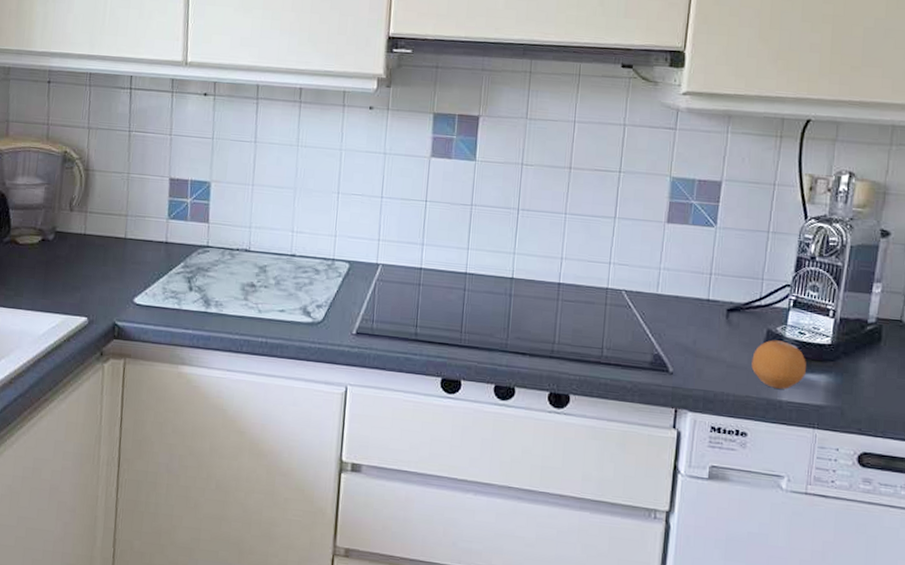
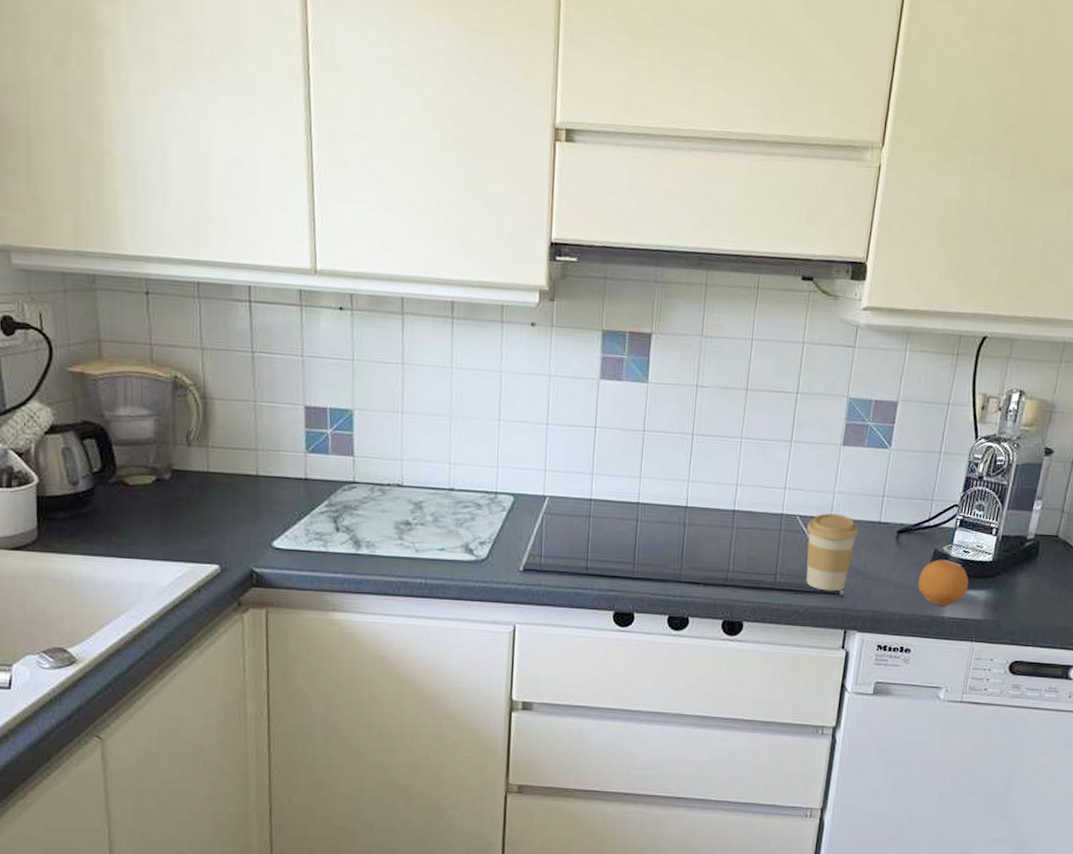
coffee cup: none [632,289,687,368] -> present [806,513,859,592]

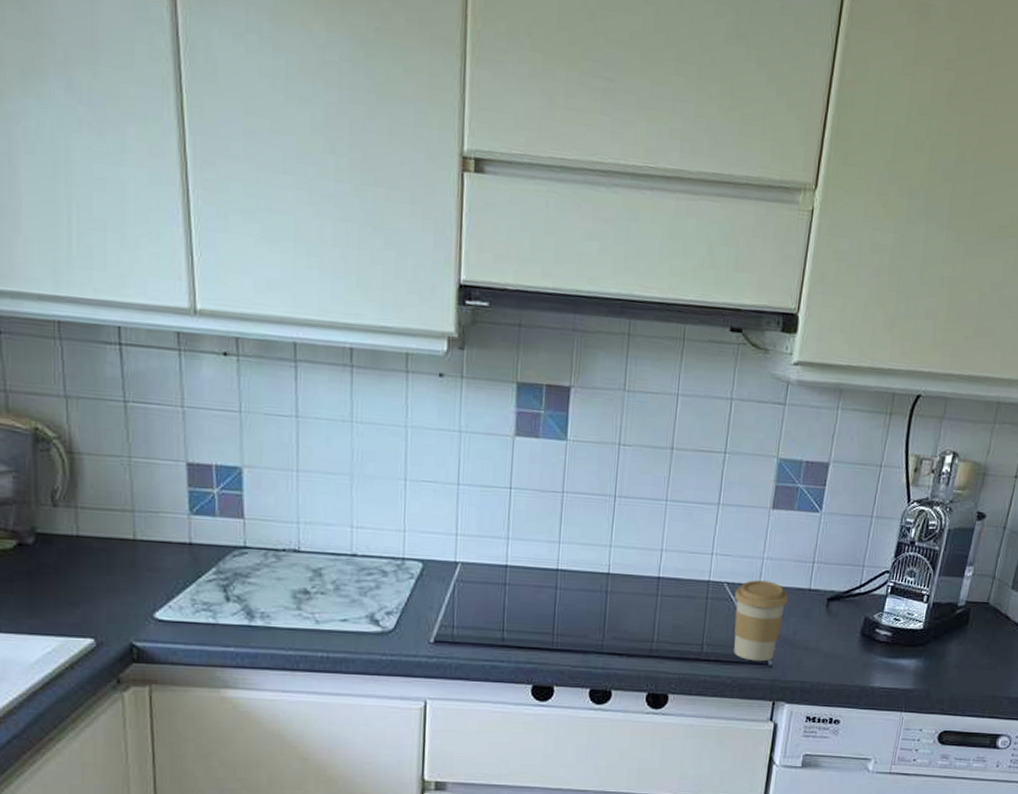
fruit: present [918,559,969,606] -> none [847,627,899,676]

